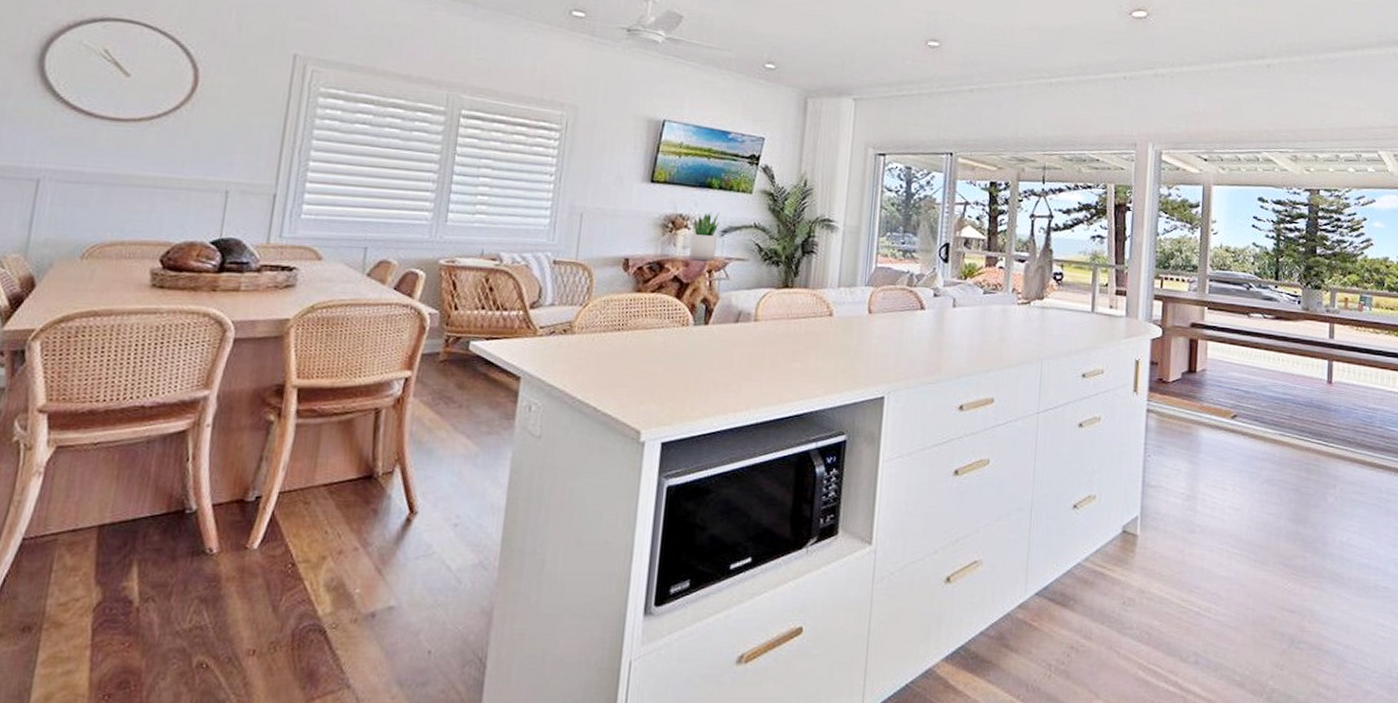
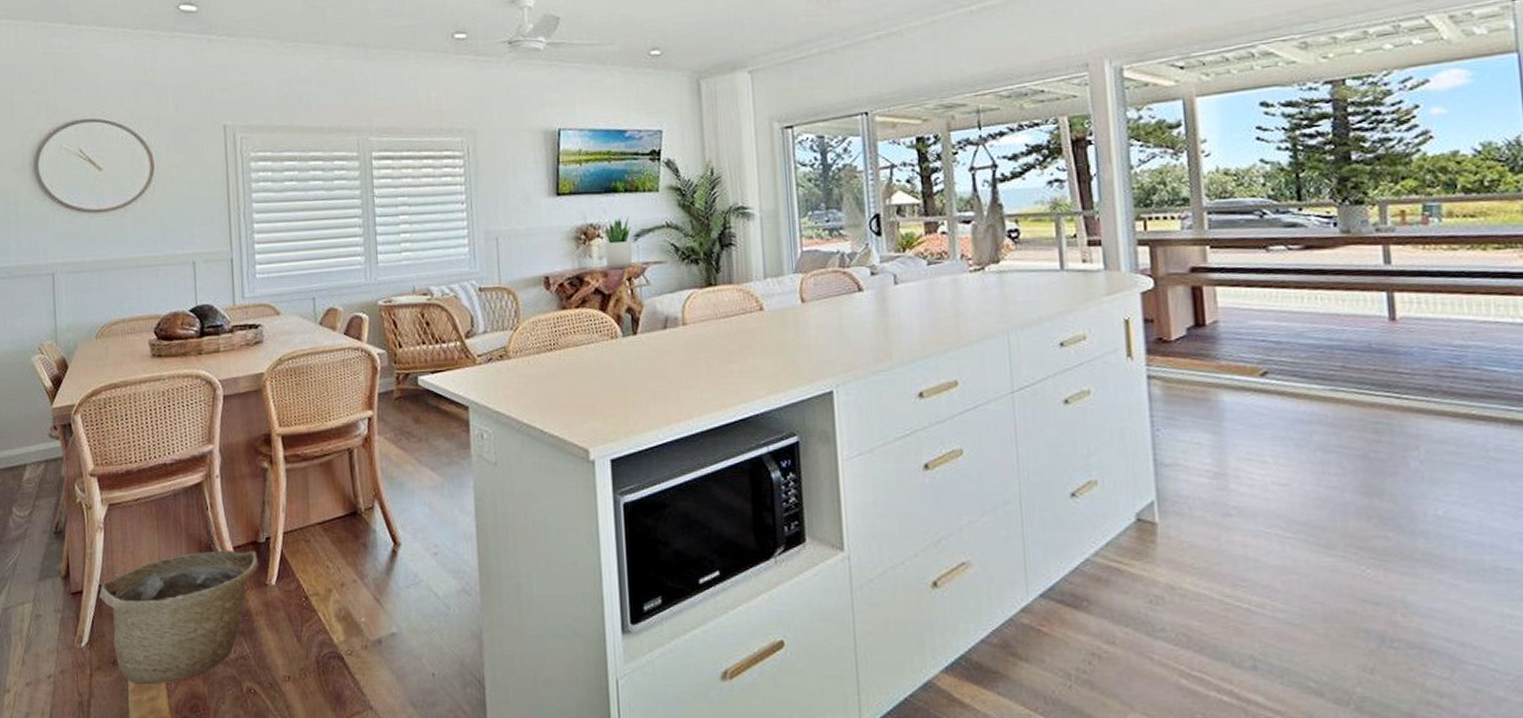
basket: none [20,507,242,657] -> present [99,550,259,685]

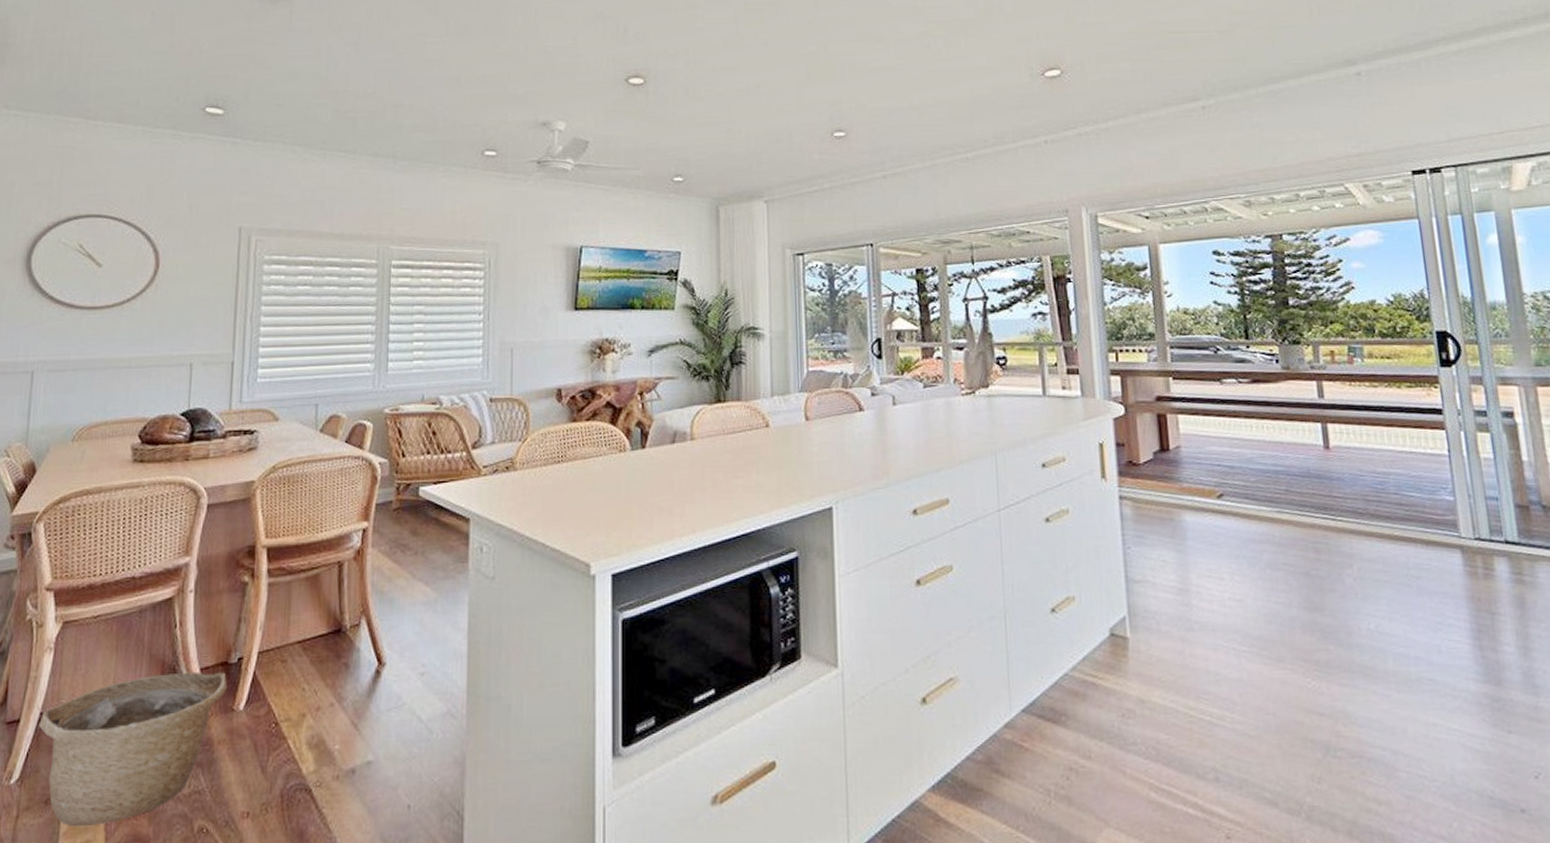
planter: present [604,215,632,270] -> none [618,331,646,384]

